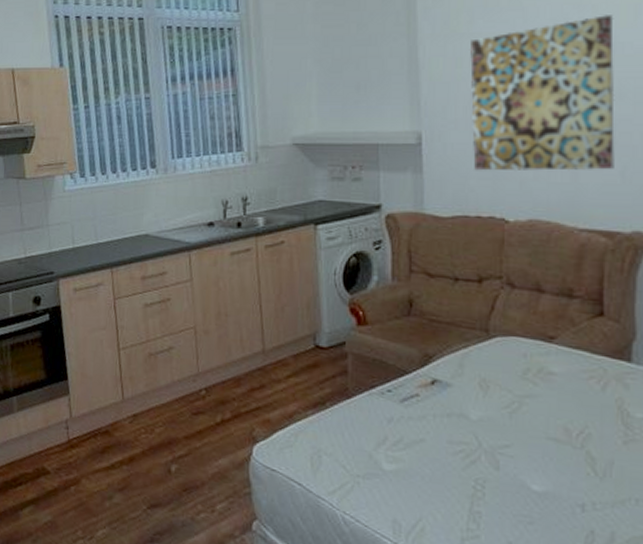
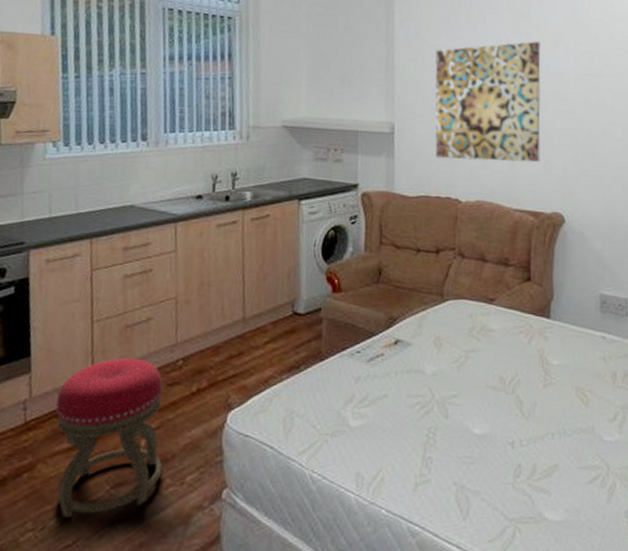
stool: none [93,385,194,531] -> present [56,357,163,518]

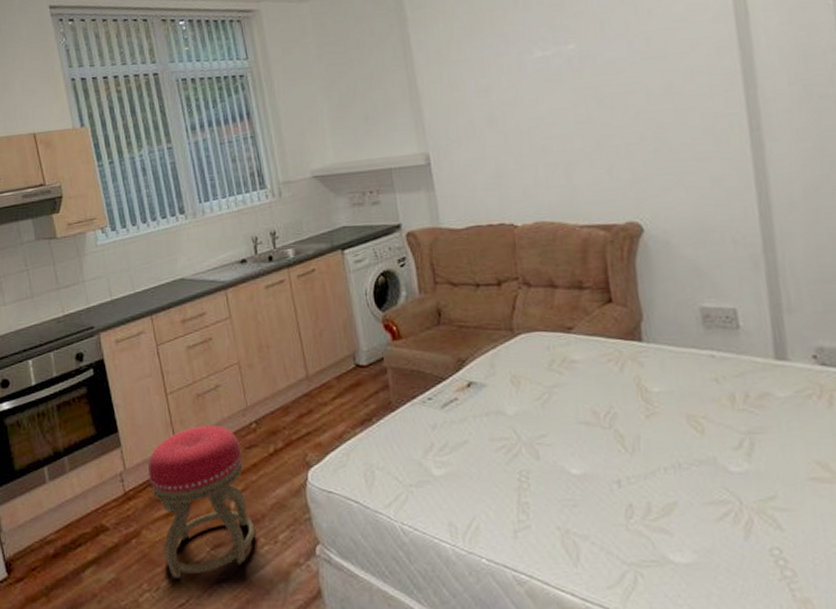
wall art: present [434,41,541,163] -> none [462,32,603,183]

